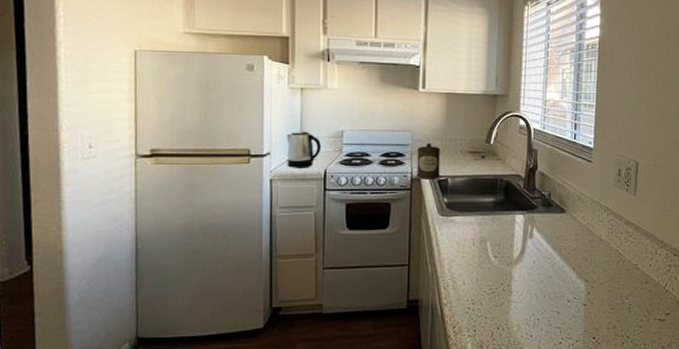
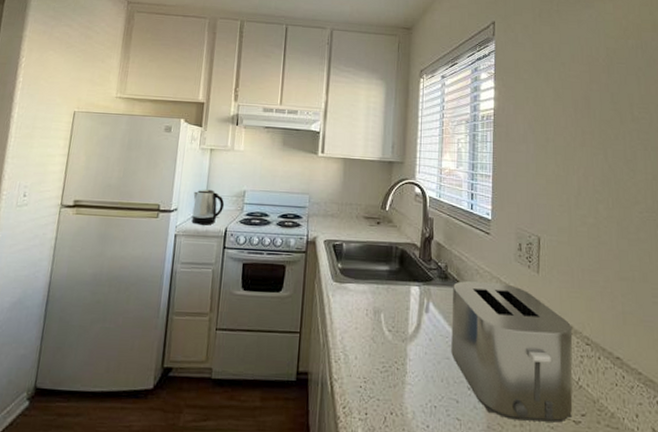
canister: present [417,143,440,179] -> none [312,207,337,243]
toaster: none [553,207,663,323] -> present [451,281,573,423]

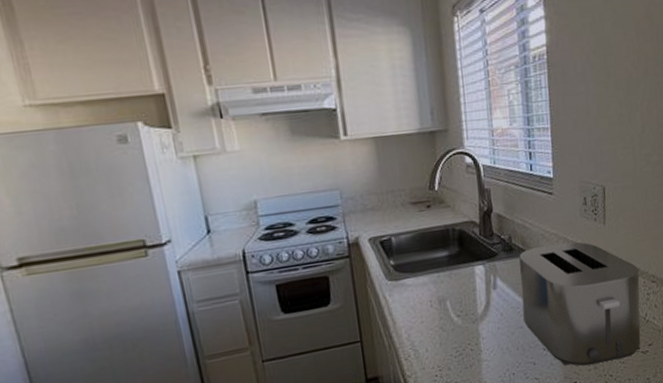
kettle: present [191,189,225,225] -> none [187,207,234,254]

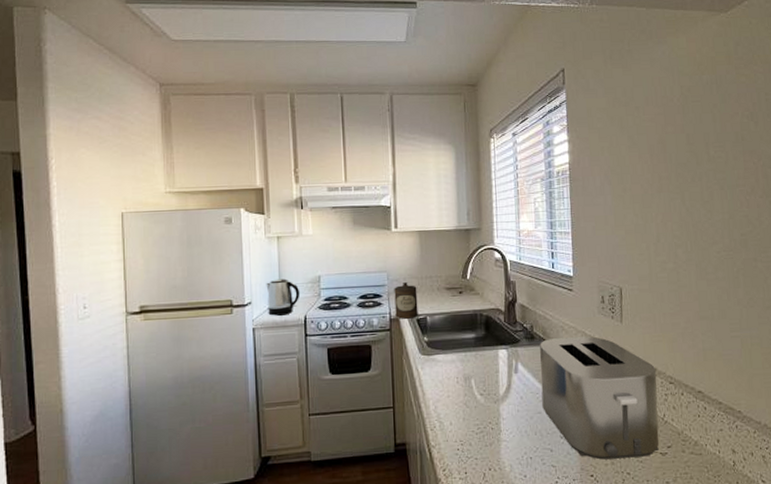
kettle: none [187,207,234,254] -> present [266,278,300,316]
canister: none [349,200,381,243] -> present [394,282,418,319]

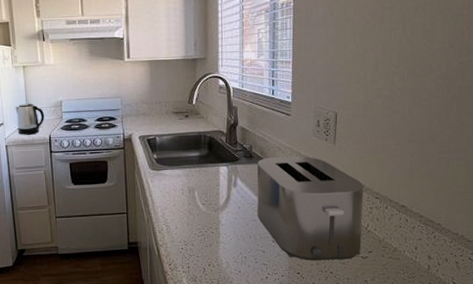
canister: present [394,282,418,319] -> none [127,107,149,139]

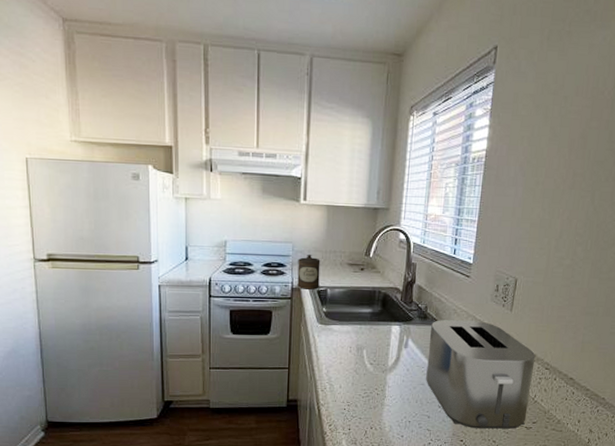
kettle: present [15,103,45,135] -> none [172,240,206,276]
canister: none [127,107,149,139] -> present [297,255,321,290]

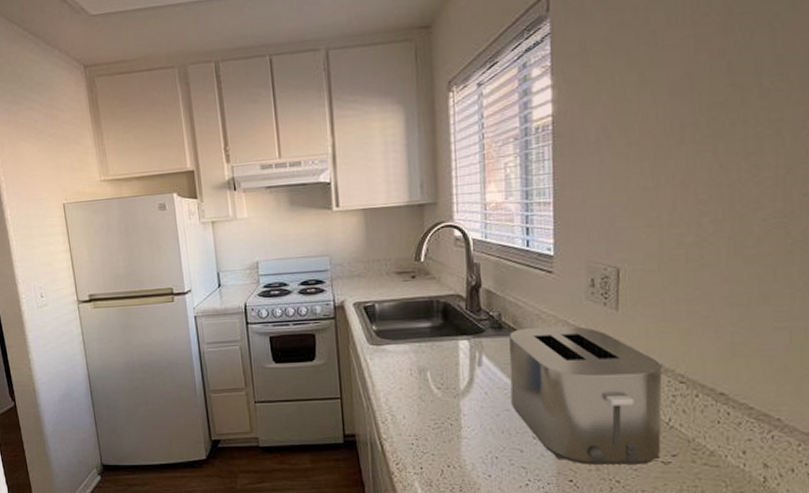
canister: present [297,255,321,290] -> none [337,267,365,307]

